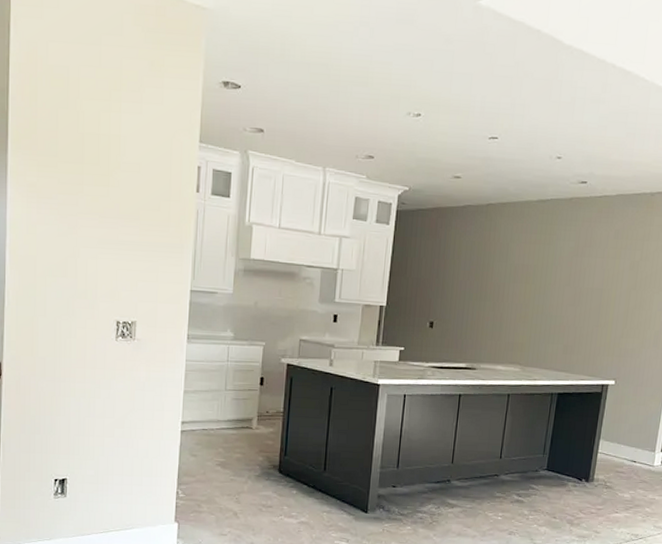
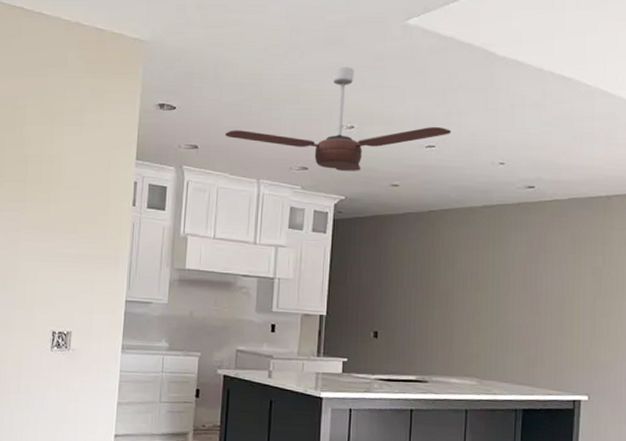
ceiling fan: none [291,48,514,162] -> present [224,66,451,171]

